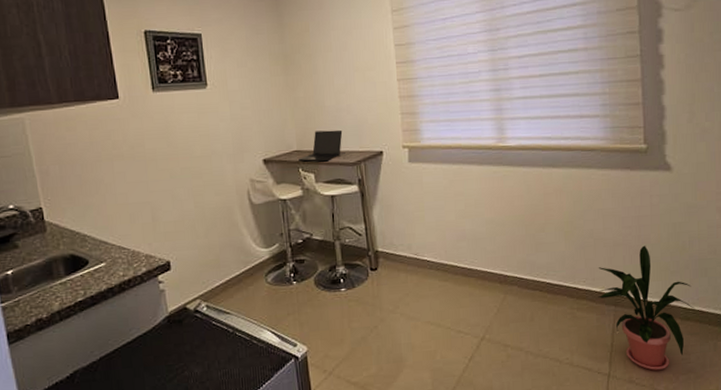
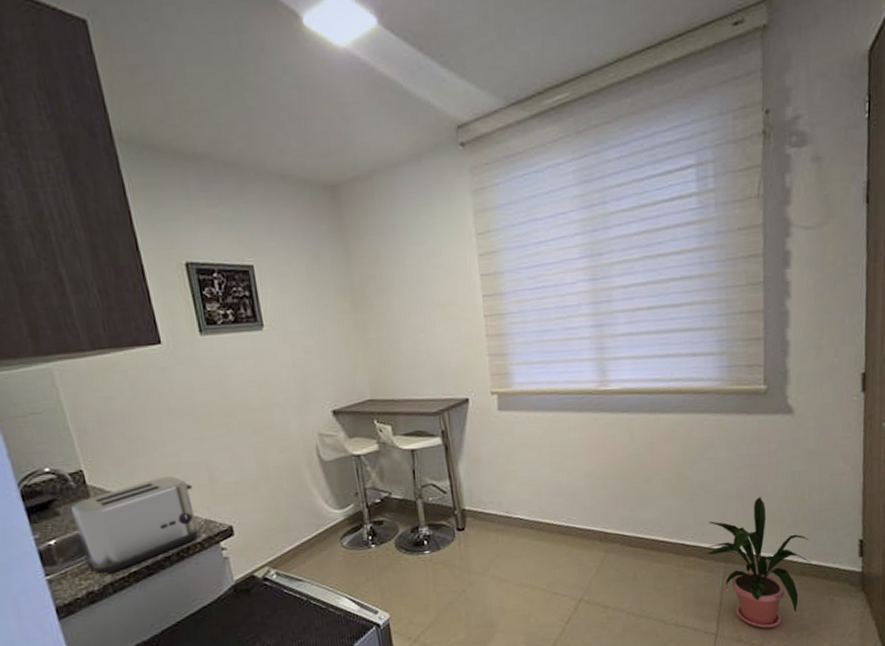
toaster: none [29,214,139,303] -> present [71,475,198,575]
laptop: present [298,129,343,162] -> none [373,375,423,413]

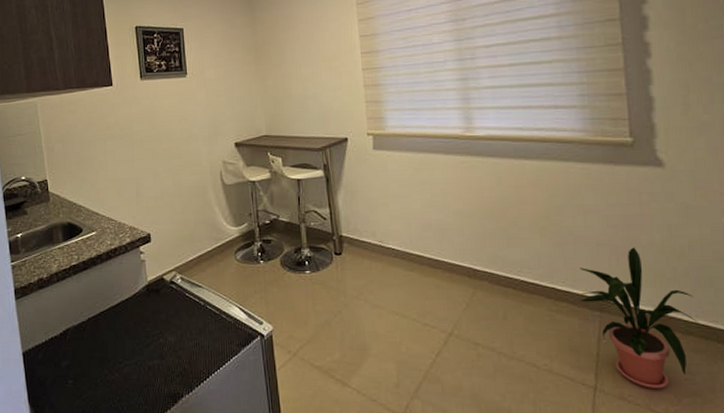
toaster: present [71,475,198,575] -> none [36,188,124,265]

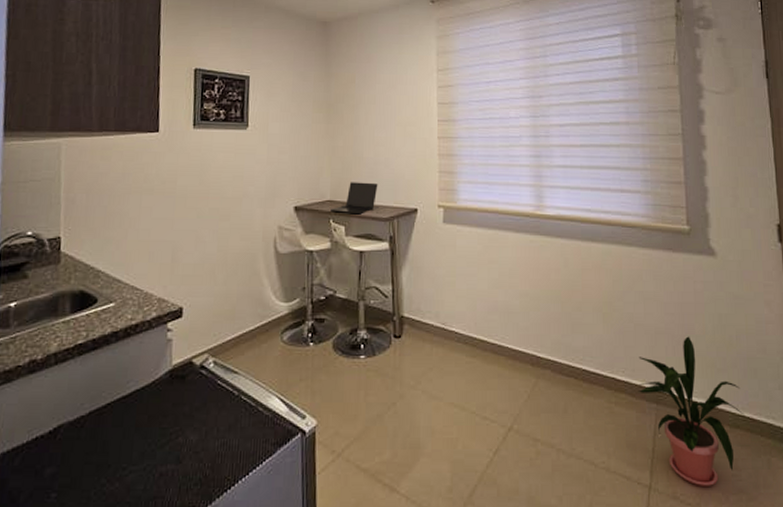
laptop: none [267,116,309,147] -> present [330,182,378,215]

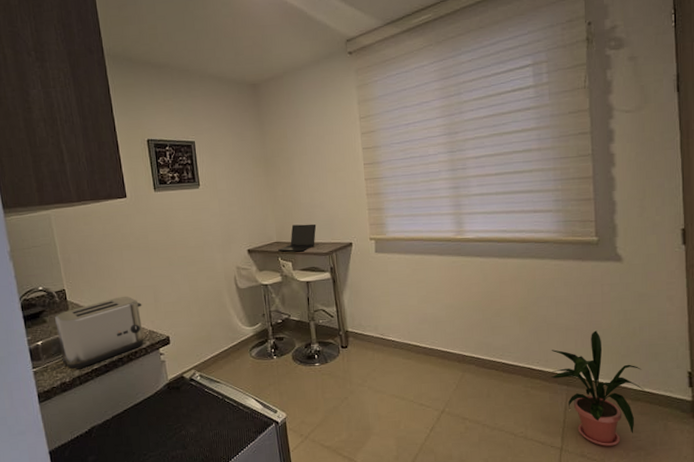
toaster: none [37,251,155,343] -> present [55,296,144,370]

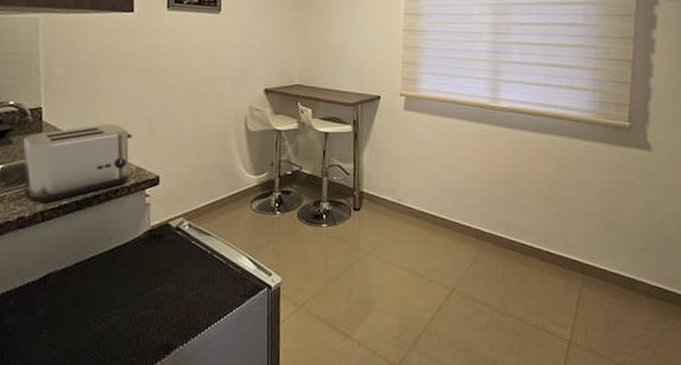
laptop: present [278,224,317,252] -> none [299,68,345,99]
house plant: present [551,330,646,447] -> none [568,219,660,343]

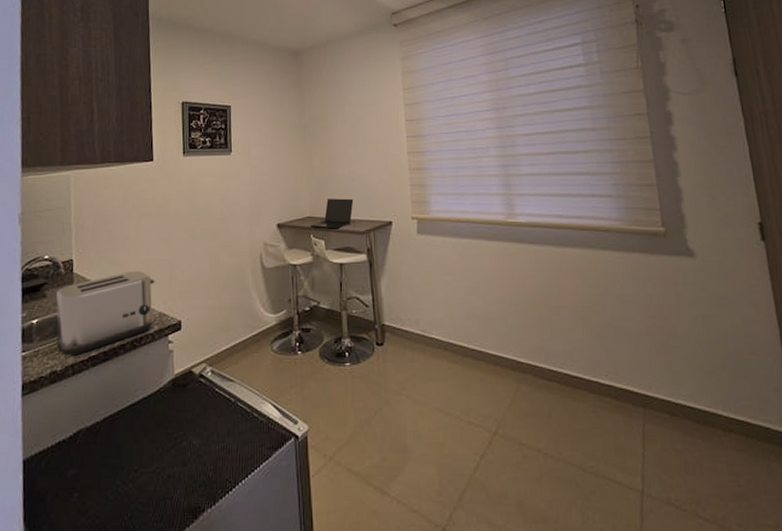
laptop: none [299,68,345,99] -> present [310,198,354,229]

